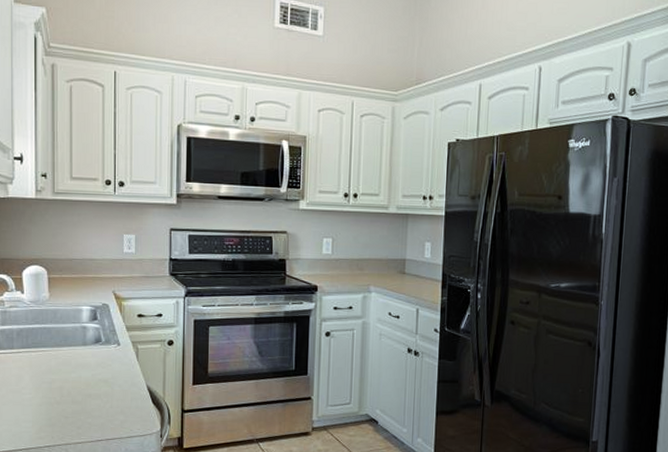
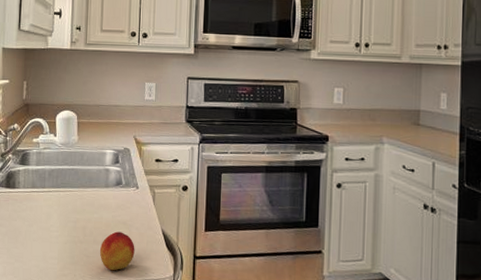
peach: none [79,390,118,430] -> present [99,231,135,271]

